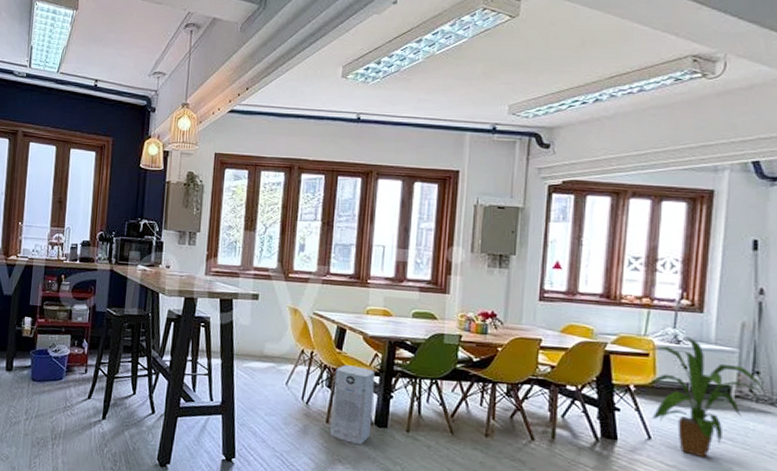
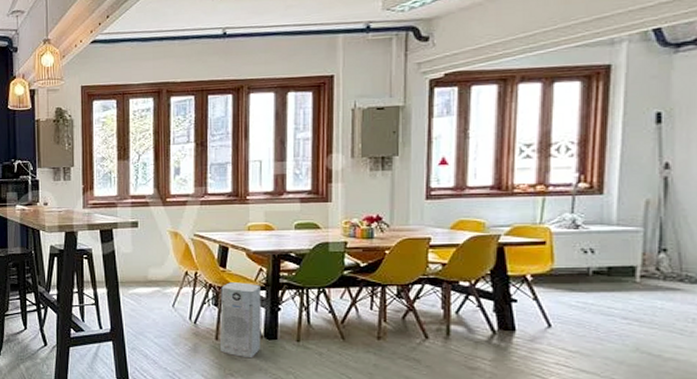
house plant: present [643,337,763,458] -> none [539,220,671,341]

